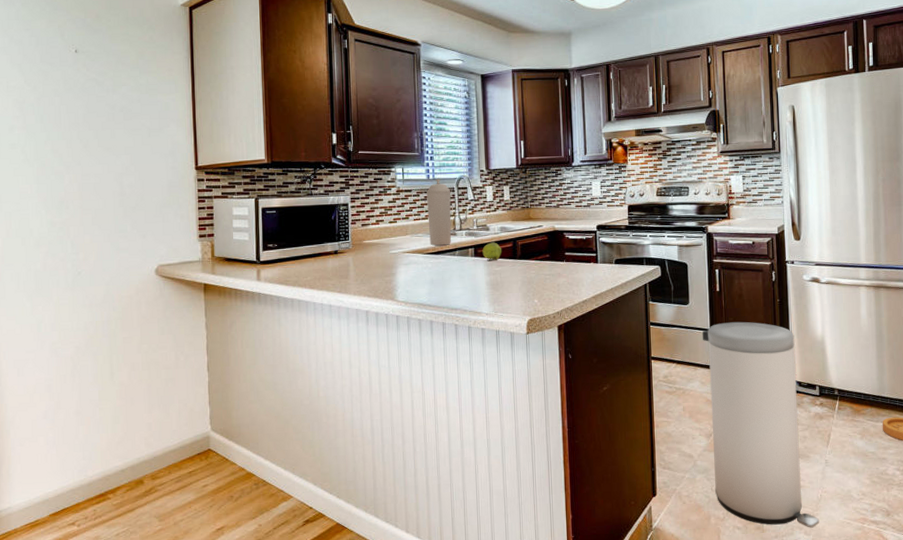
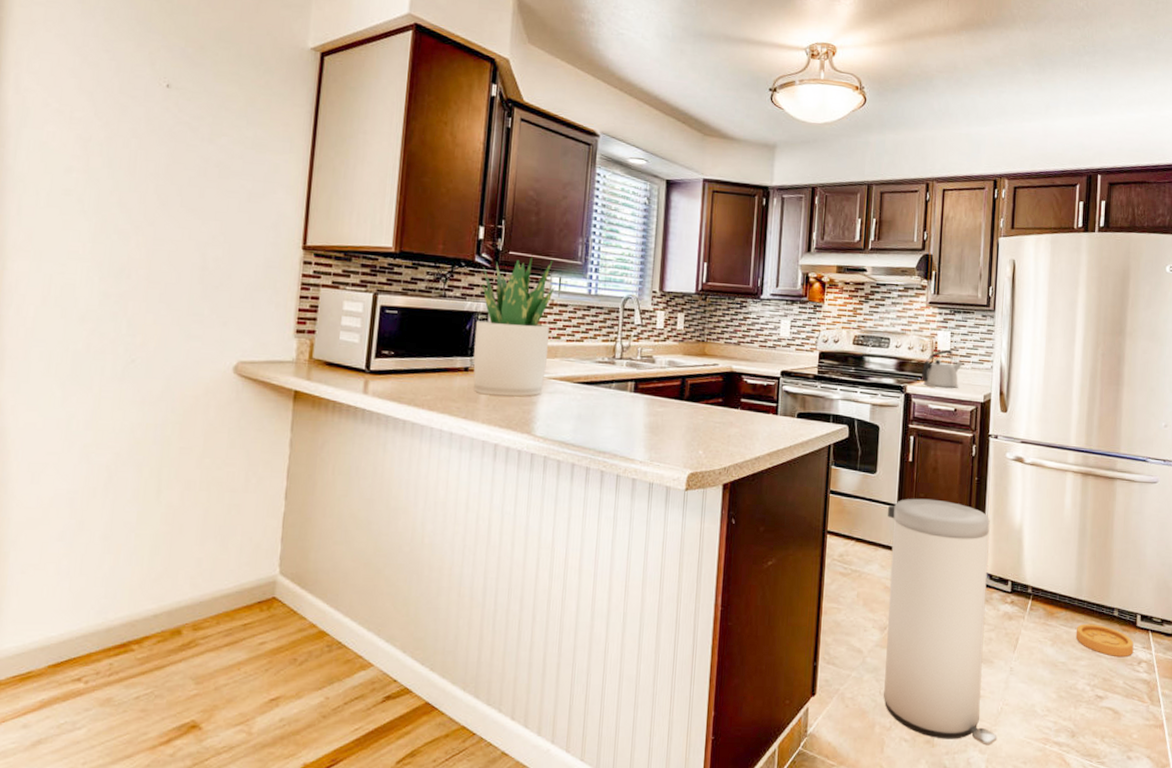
planter: none [338,152,400,272] -> present [473,255,555,397]
canister: present [427,179,452,246] -> none [582,295,615,375]
fruit: present [482,242,502,261] -> none [644,377,668,400]
kettle: none [719,191,757,226] -> present [921,349,964,389]

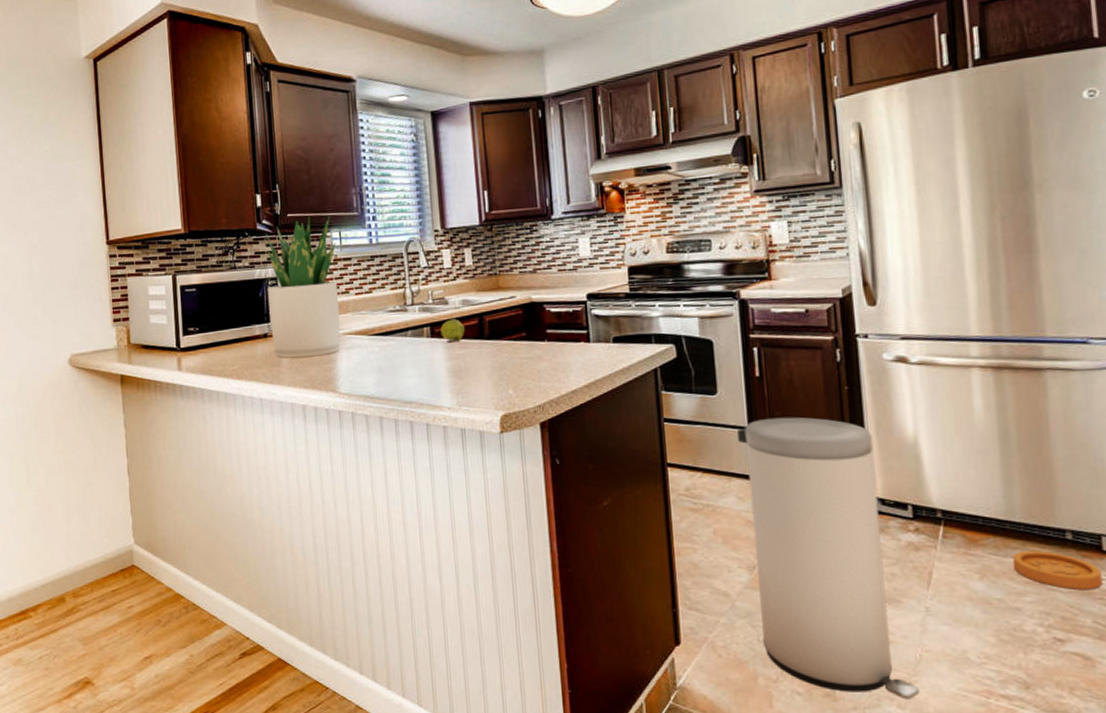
fruit: none [644,377,668,400] -> present [440,319,466,343]
kettle: present [921,349,964,389] -> none [756,241,810,289]

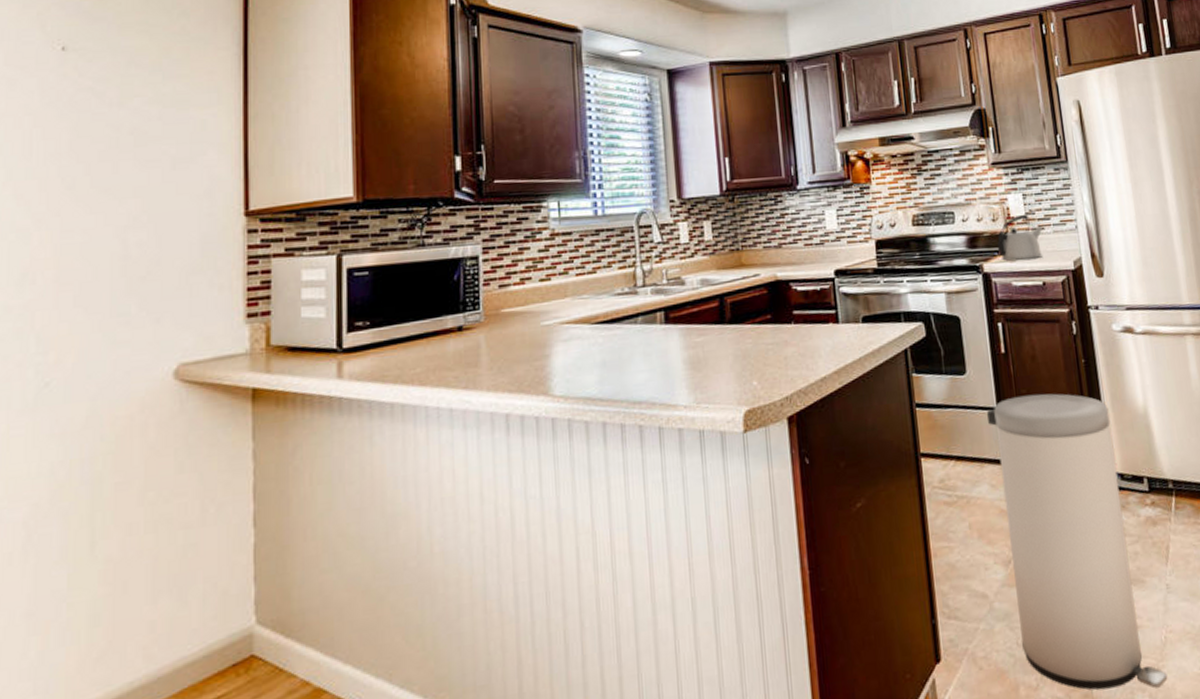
planter: present [265,214,340,359] -> none [464,181,556,356]
fruit: present [440,319,466,343] -> none [676,301,705,330]
kettle: none [756,241,810,289] -> present [997,214,1044,262]

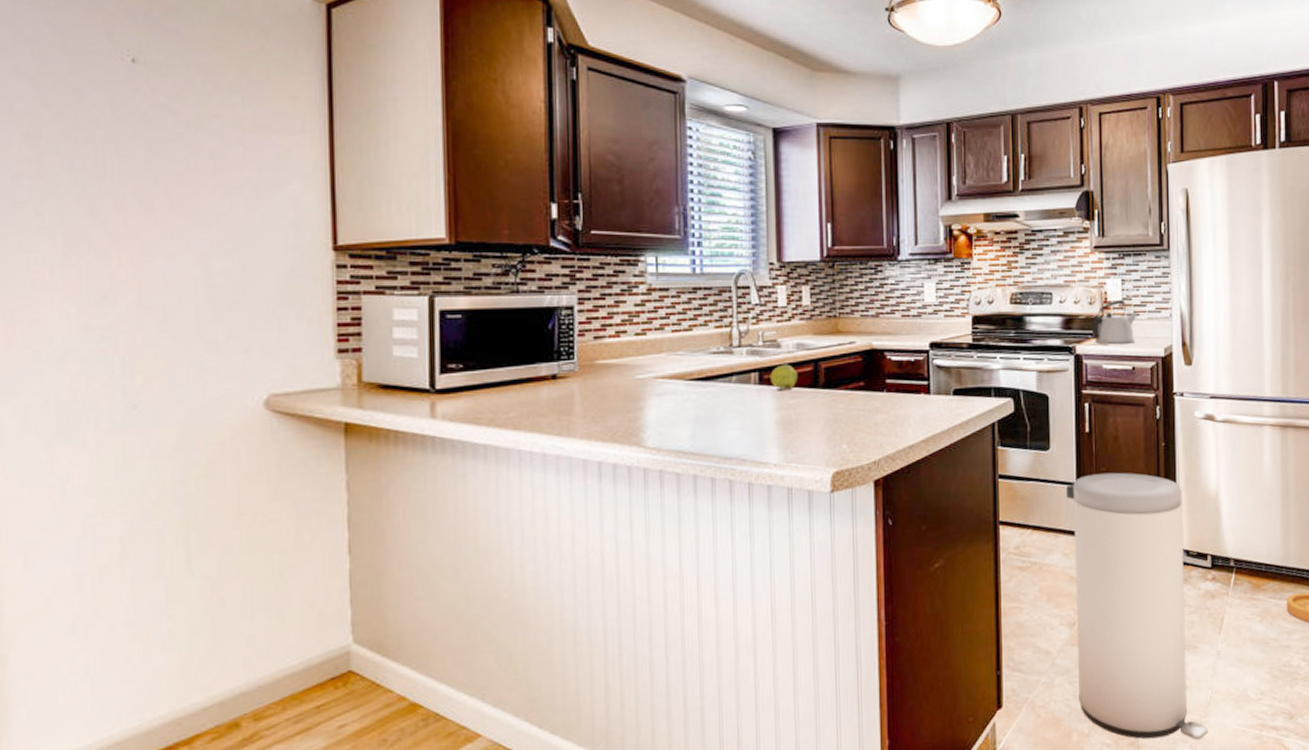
fruit: none [676,301,705,330] -> present [770,364,799,391]

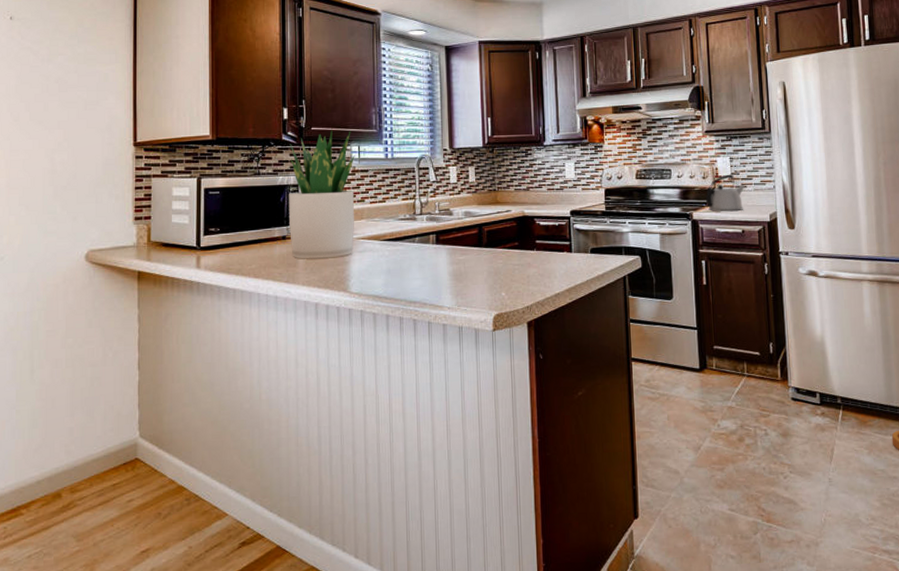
planter: none [559,233,651,405] -> present [288,129,355,259]
fruit: present [770,364,799,391] -> none [444,228,467,249]
pedal bin: present [1066,472,1209,740] -> none [688,319,824,558]

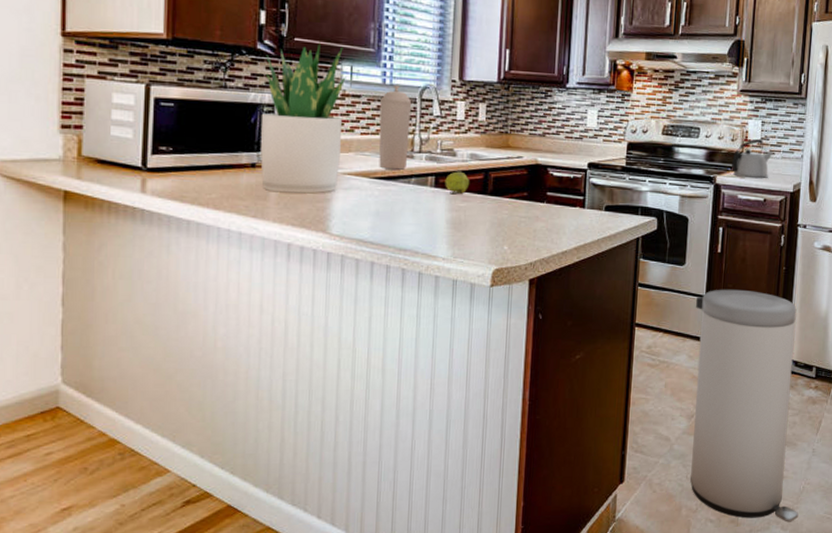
canister: none [385,158,411,232] -> present [379,85,412,170]
fruit: none [444,228,467,249] -> present [445,171,470,195]
pedal bin: none [688,319,824,558] -> present [690,289,799,522]

